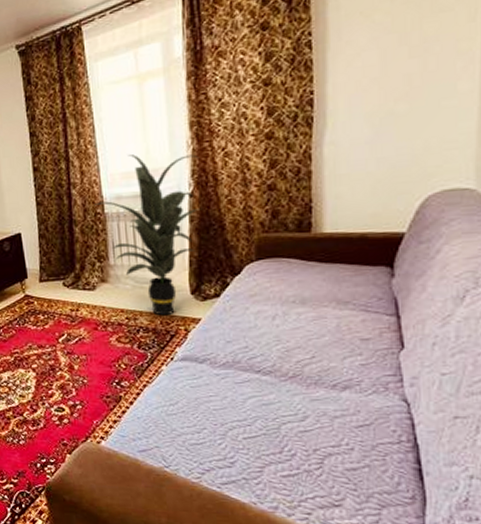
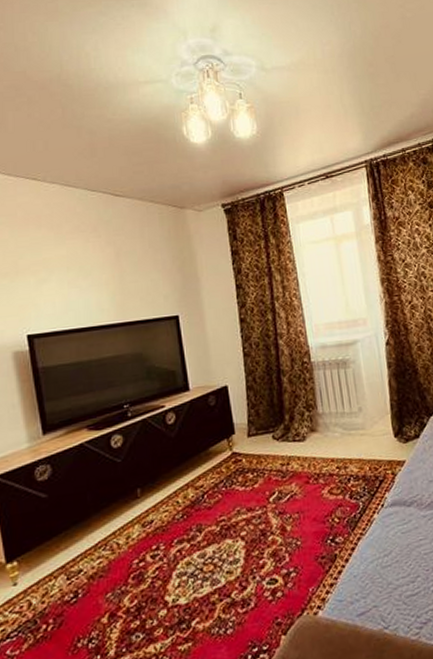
indoor plant: present [93,154,203,316] -> none [300,306,398,462]

